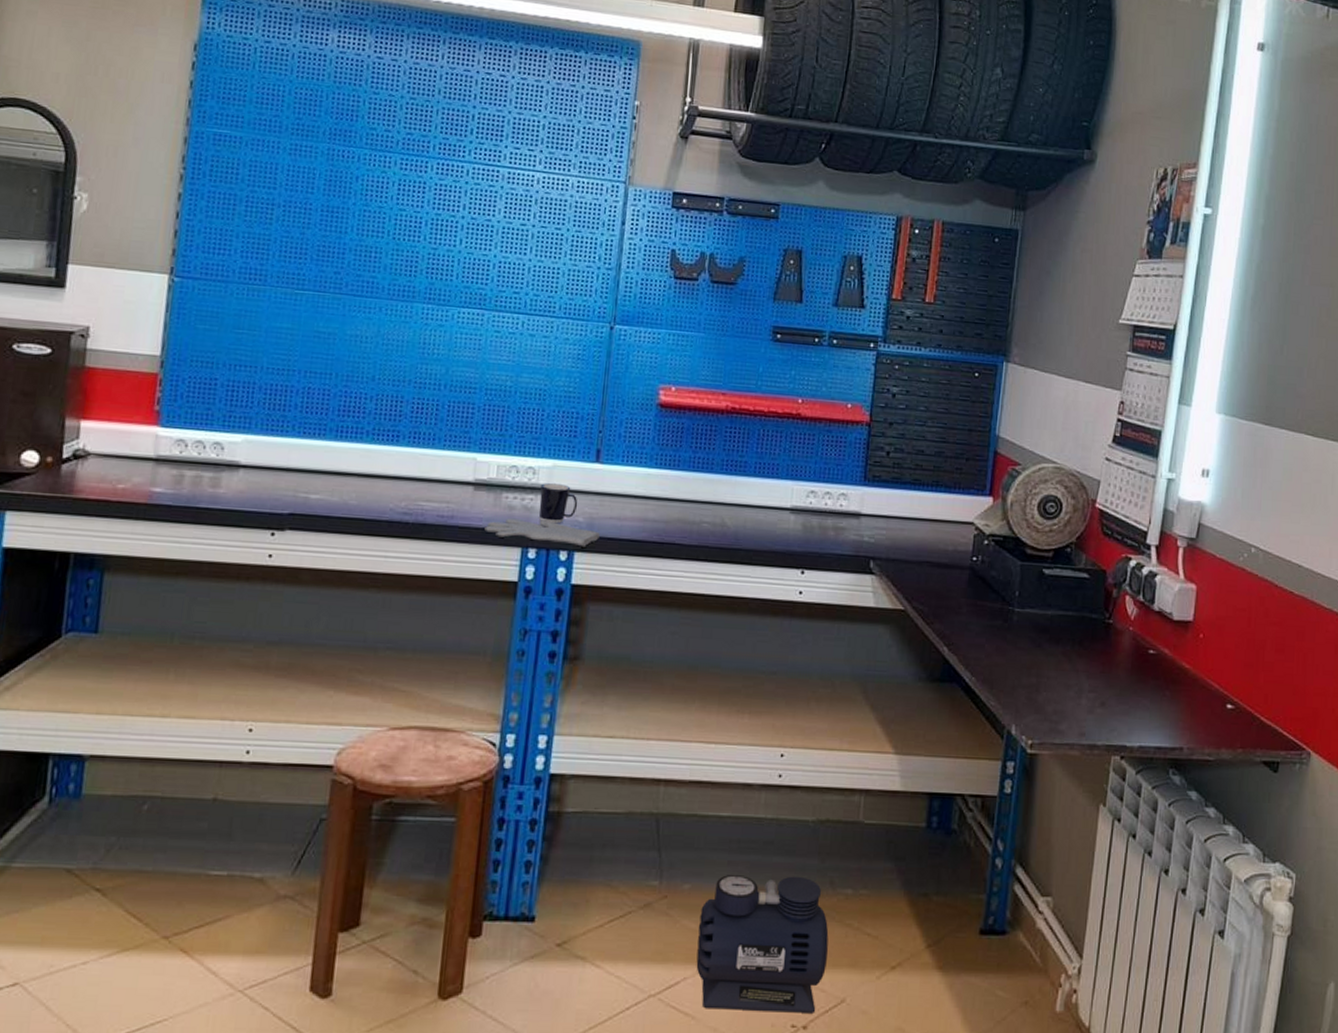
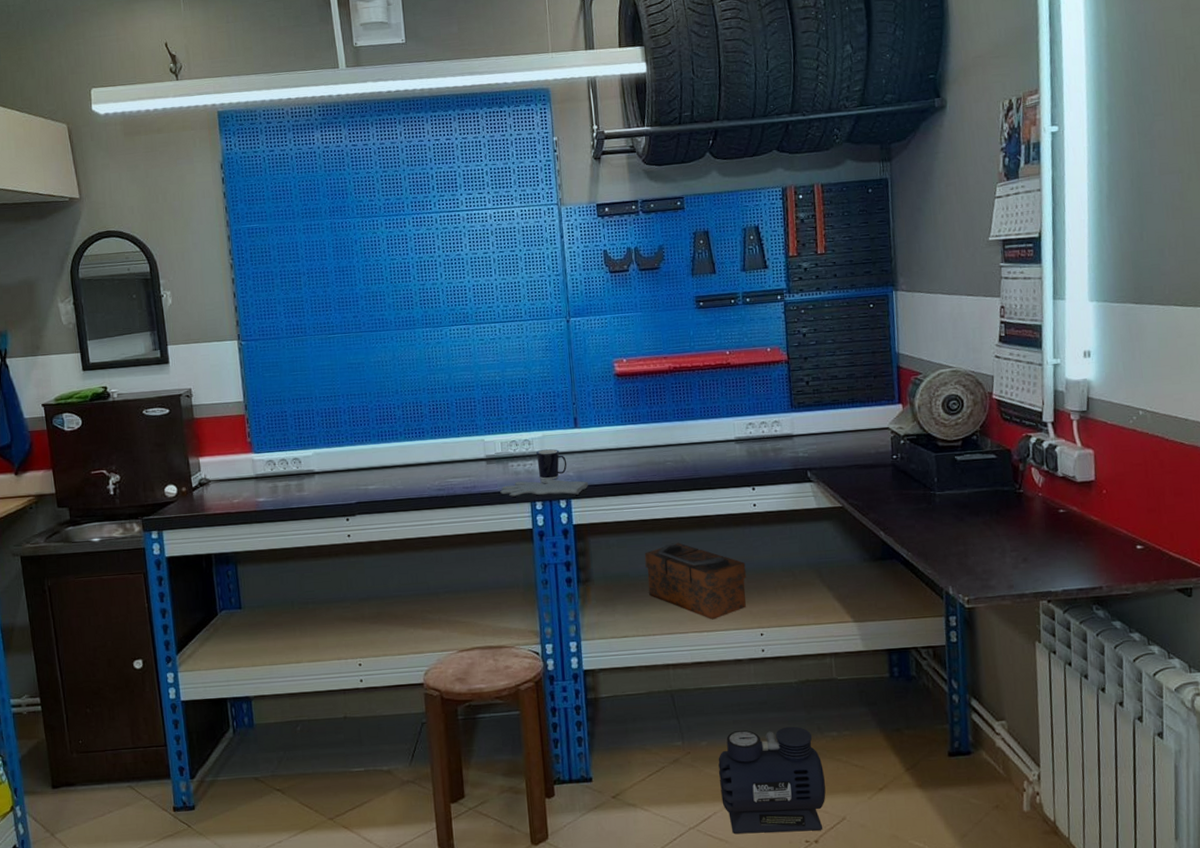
tool box: none [651,625,777,729] -> present [644,542,747,620]

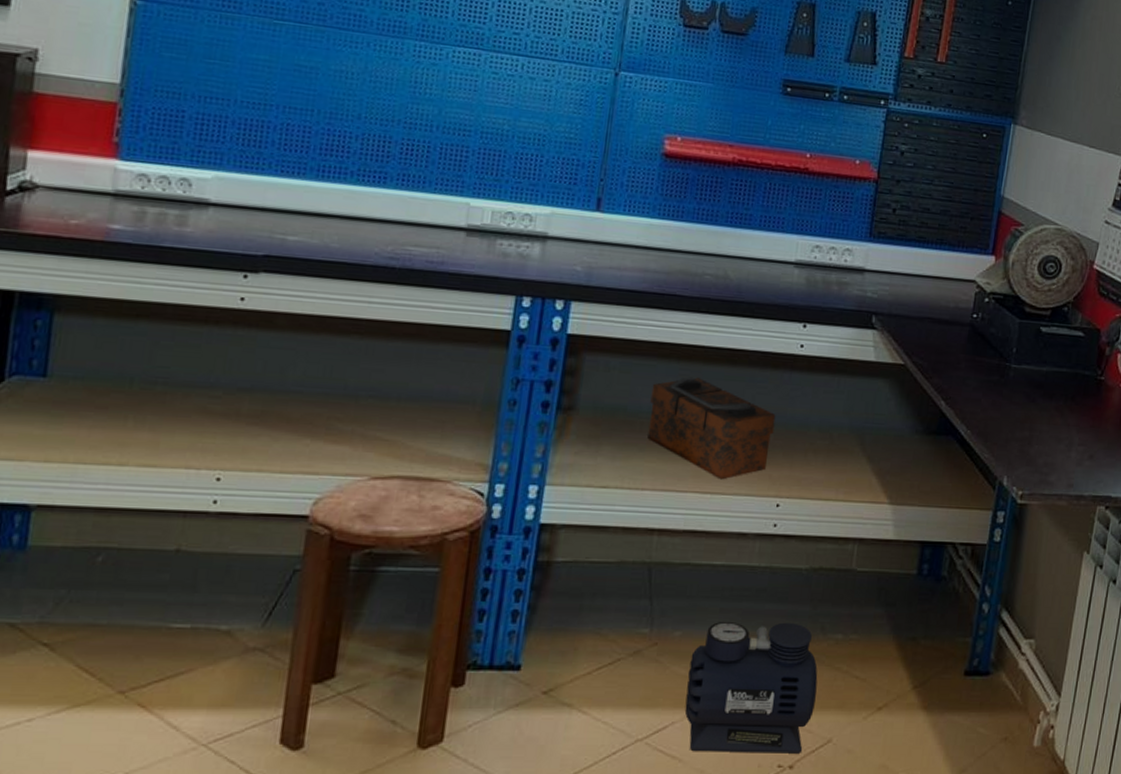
glove: present [500,477,588,497] -> none [477,265,598,297]
mug: present [536,449,567,480] -> none [534,231,577,272]

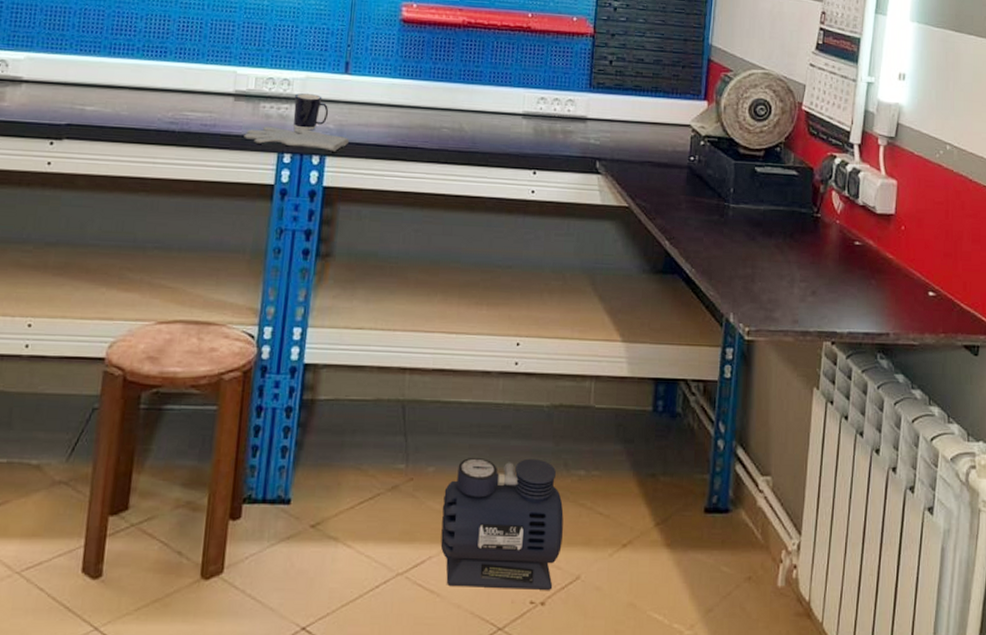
glove: none [477,265,598,297] -> present [244,126,349,152]
mug: none [534,231,577,272] -> present [293,93,329,131]
tool box: present [647,377,776,480] -> none [397,223,512,320]

